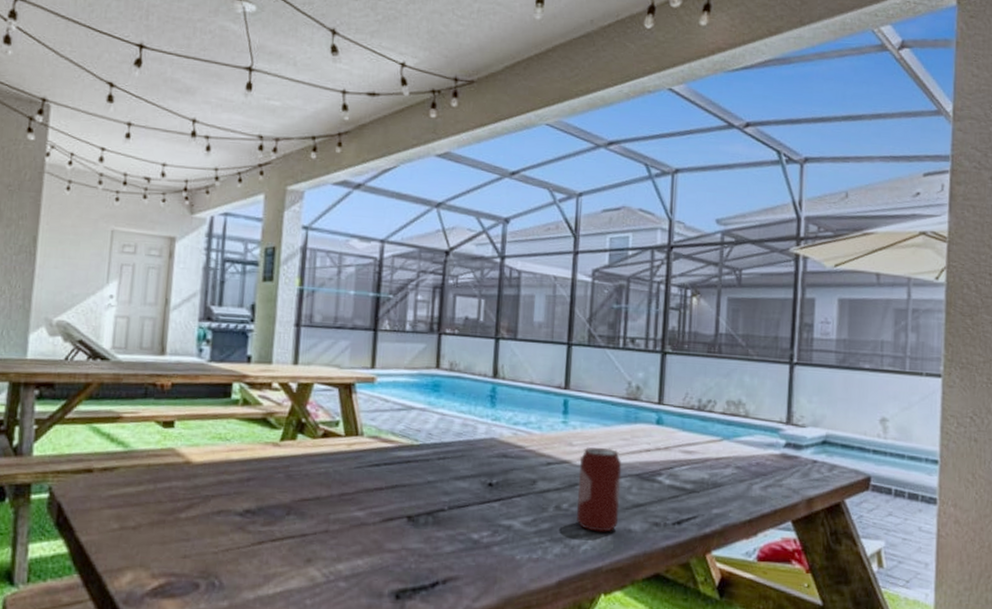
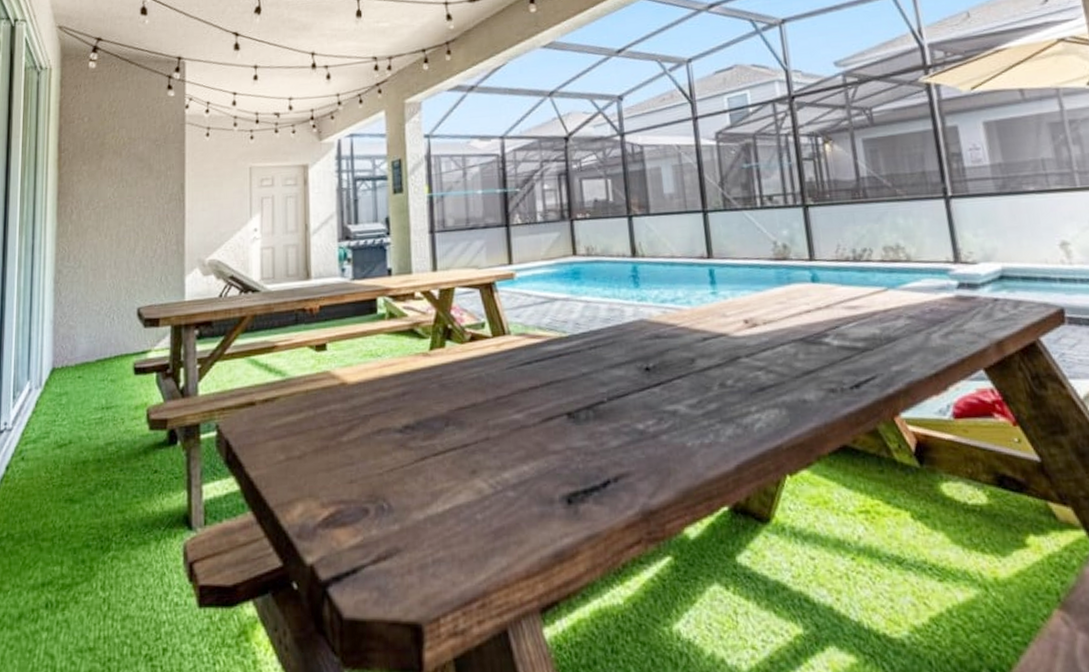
beverage can: present [576,446,622,532] -> none [736,314,791,407]

